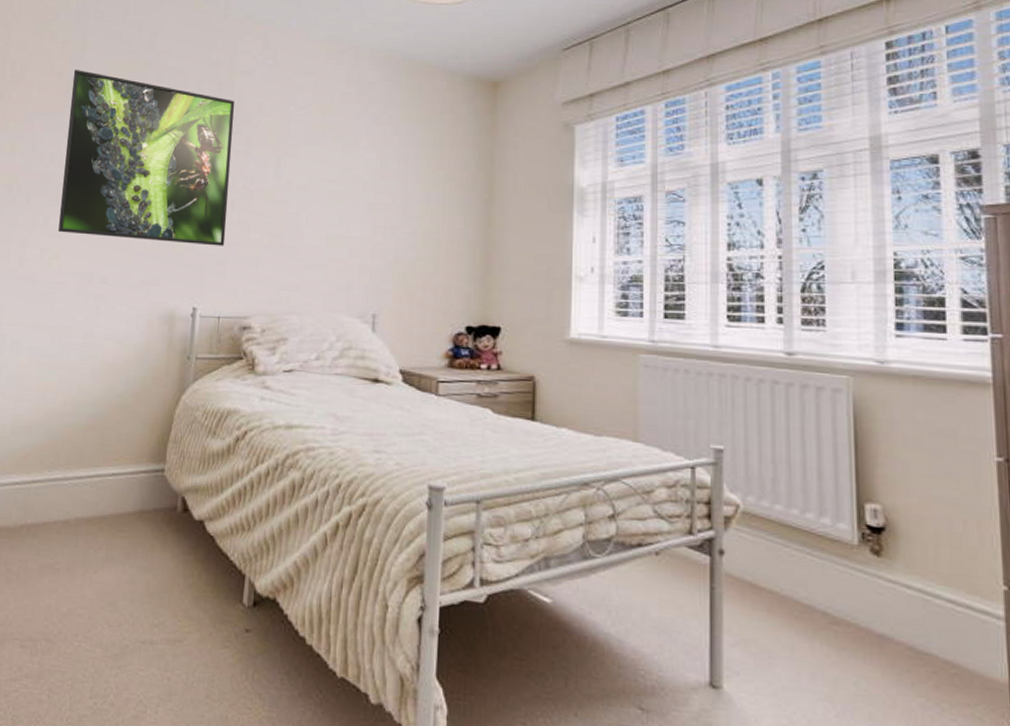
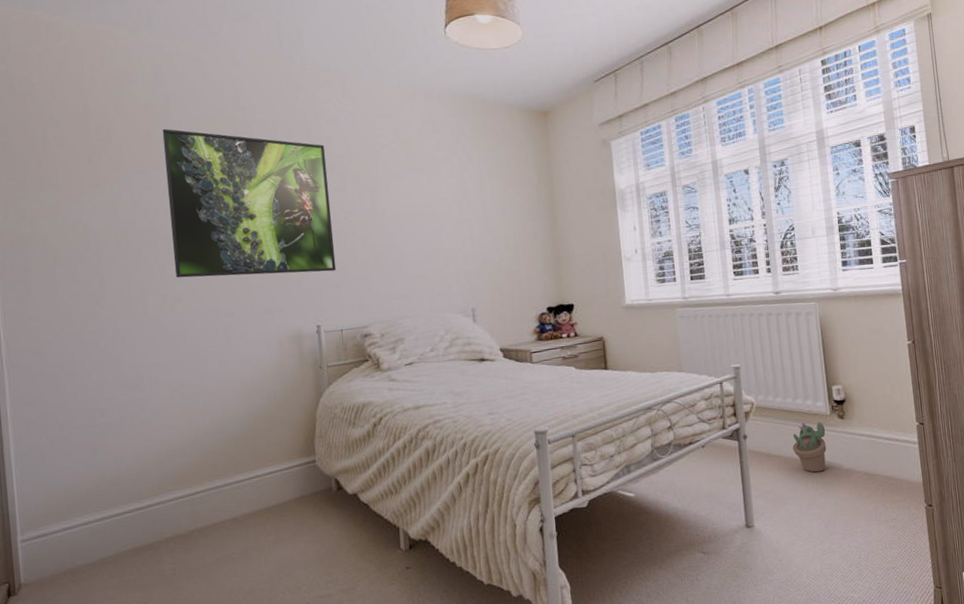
decorative plant: none [793,548,849,630] -> present [792,422,827,473]

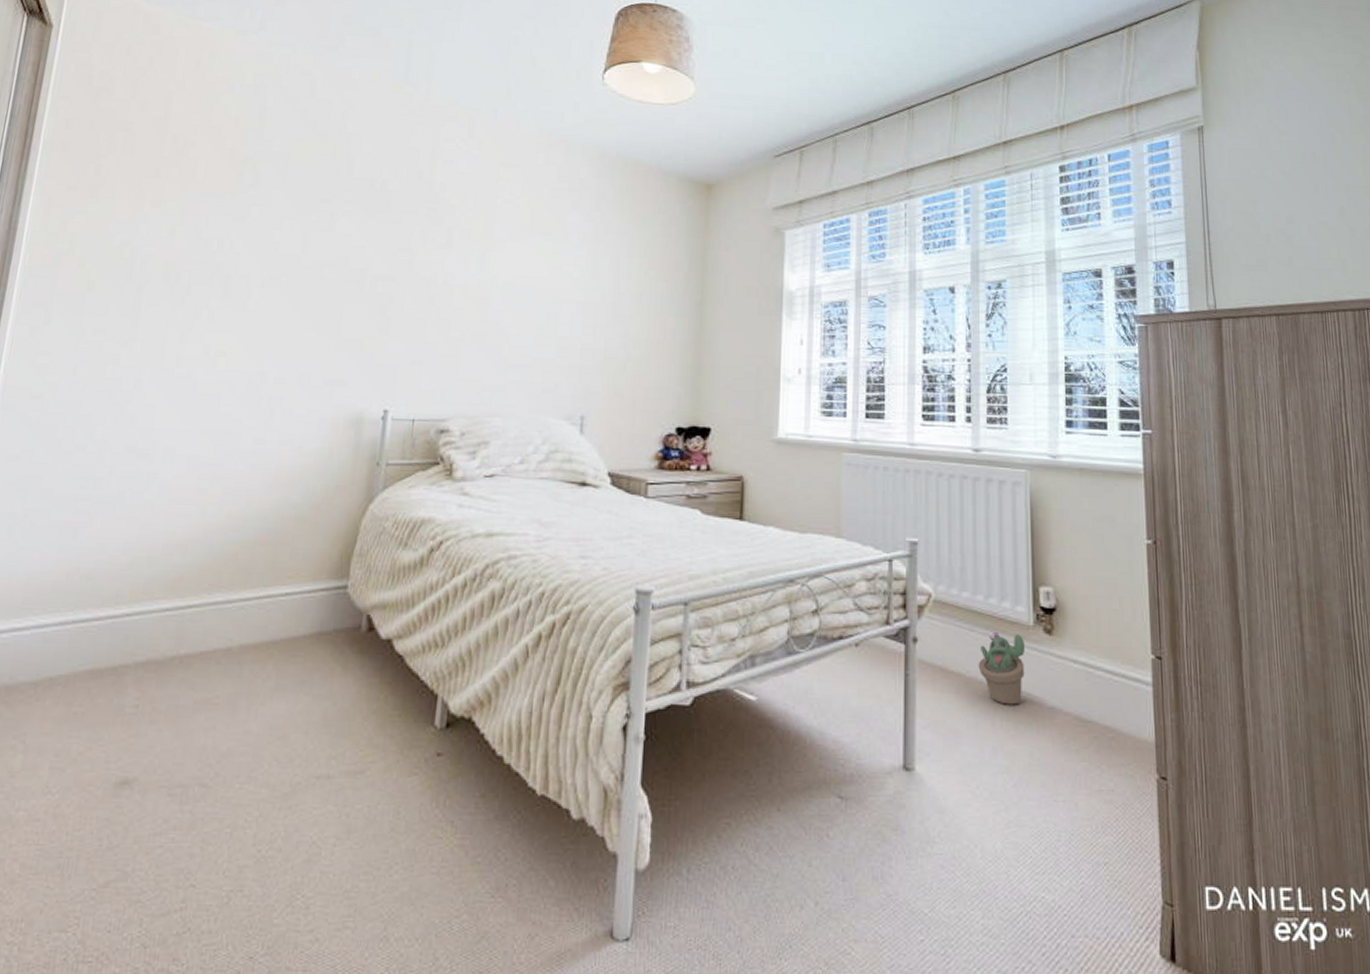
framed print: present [162,128,337,278] -> none [226,147,436,344]

